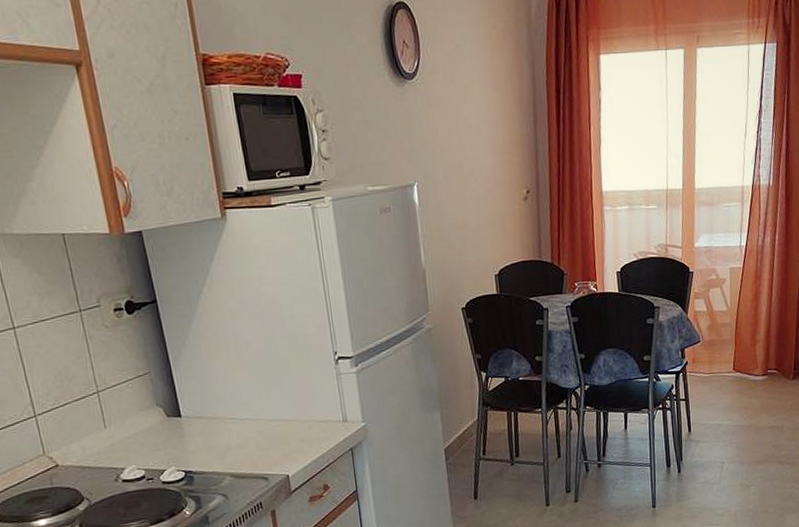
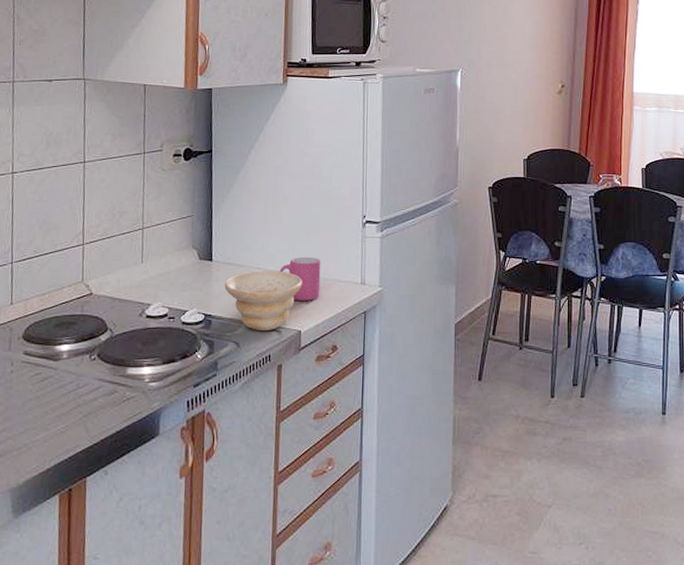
bowl: none [199,418,283,481] -> present [224,270,303,332]
mug: none [255,400,302,446] -> present [279,256,321,301]

